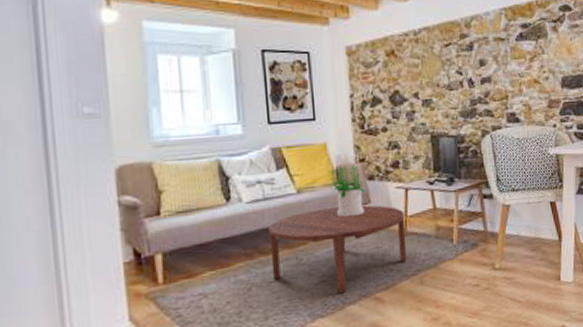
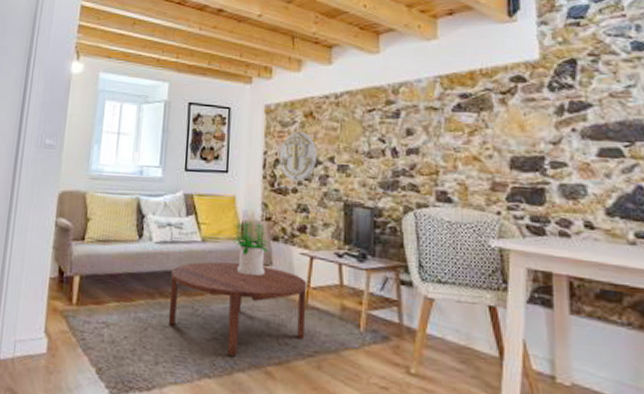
wall decoration: none [365,71,403,121] -> present [278,131,318,182]

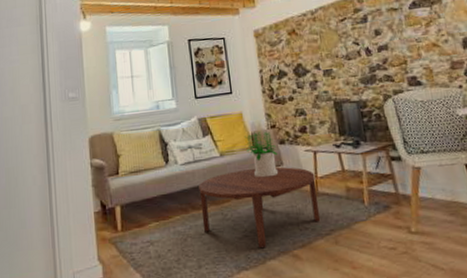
wall decoration: present [278,131,318,182] -> none [272,47,306,91]

